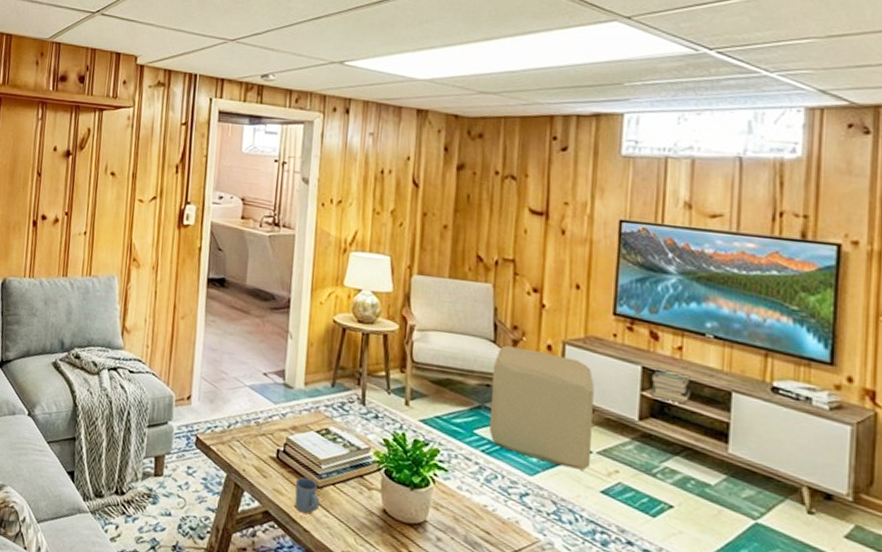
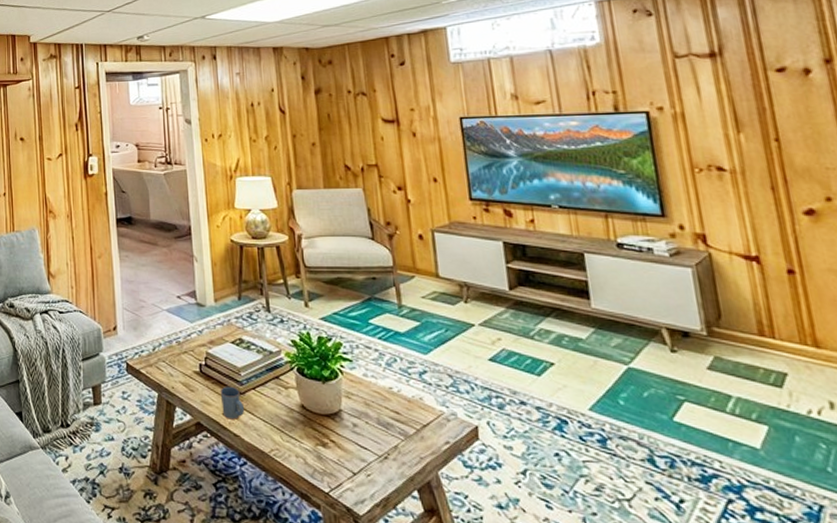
pouf: present [490,345,594,471] -> none [375,241,476,342]
books: present [651,369,692,404] -> none [512,242,550,269]

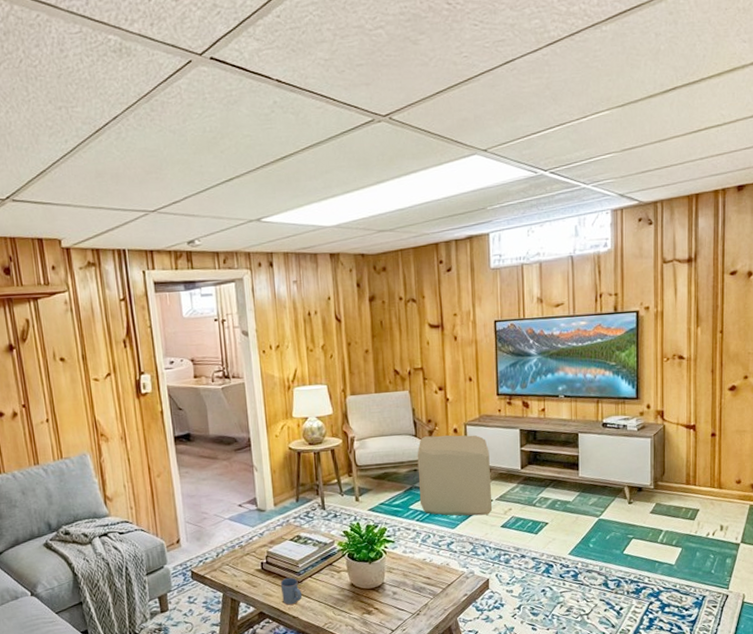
pouf: none [375,241,476,342] -> present [417,435,493,516]

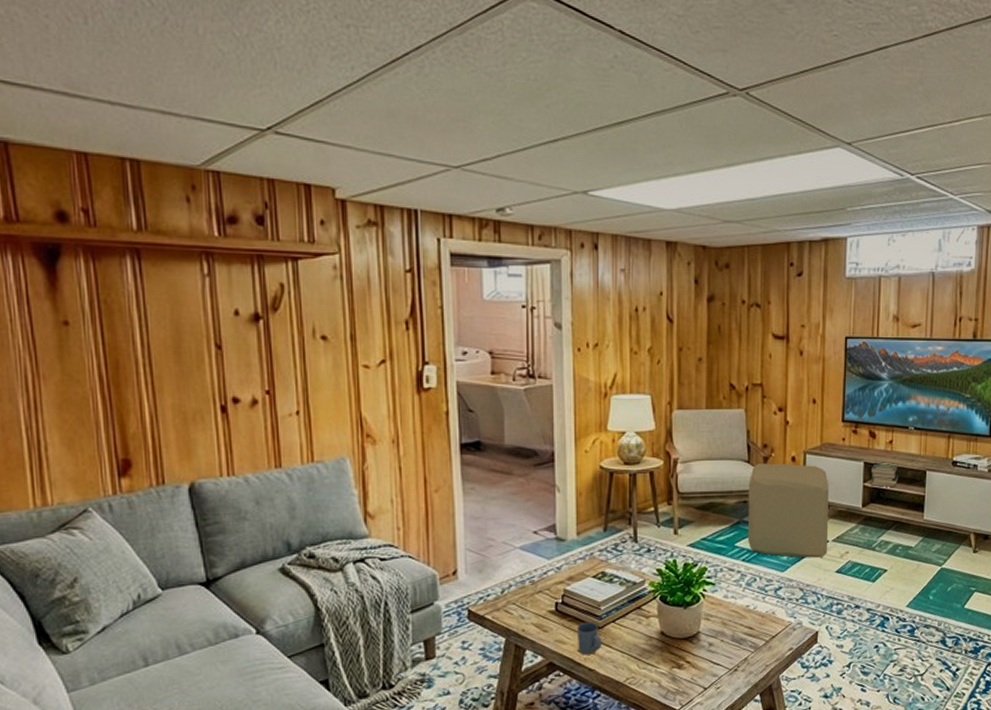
books: none [526,428,553,450] -> present [870,462,899,487]

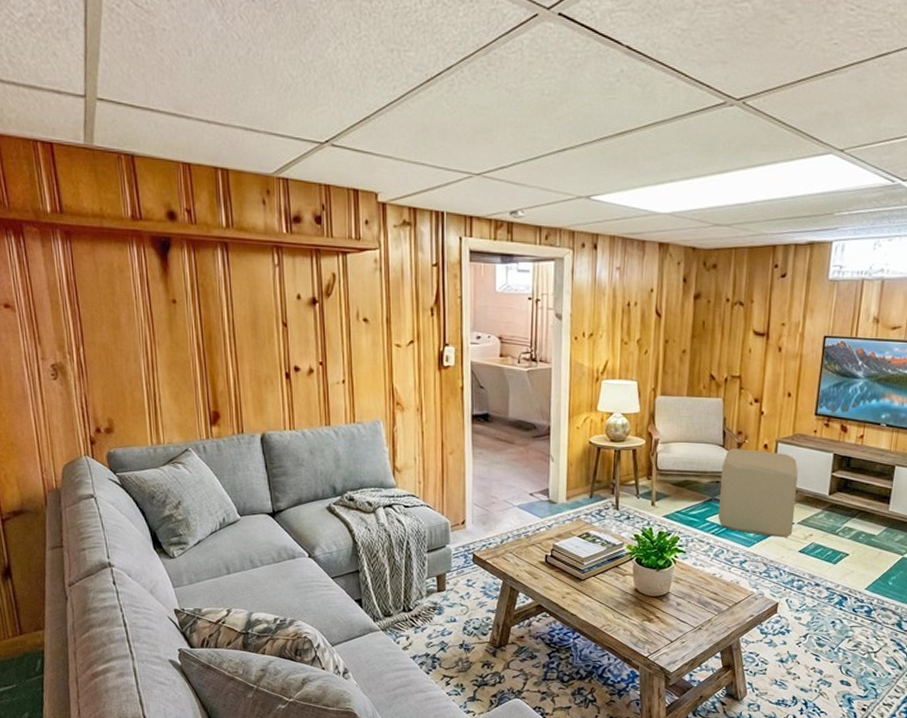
mug: present [576,621,603,655] -> none [562,574,584,602]
books: present [870,462,899,487] -> none [839,454,868,478]

